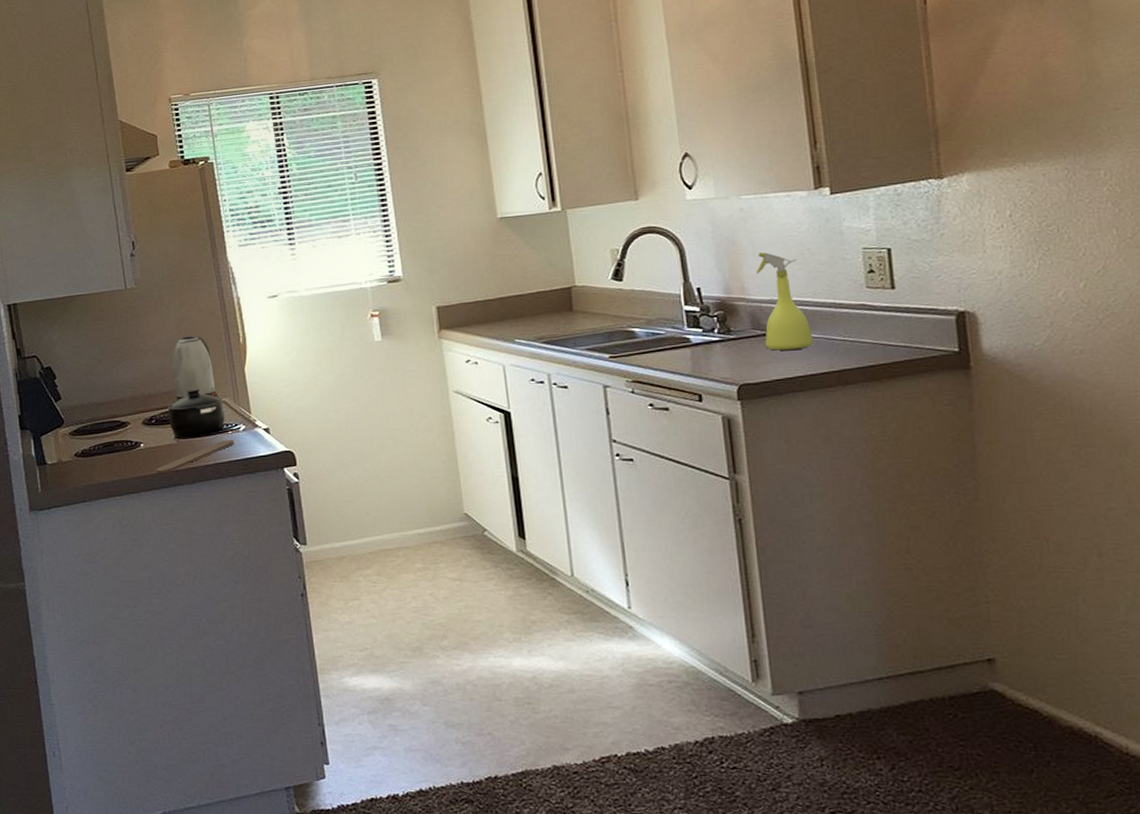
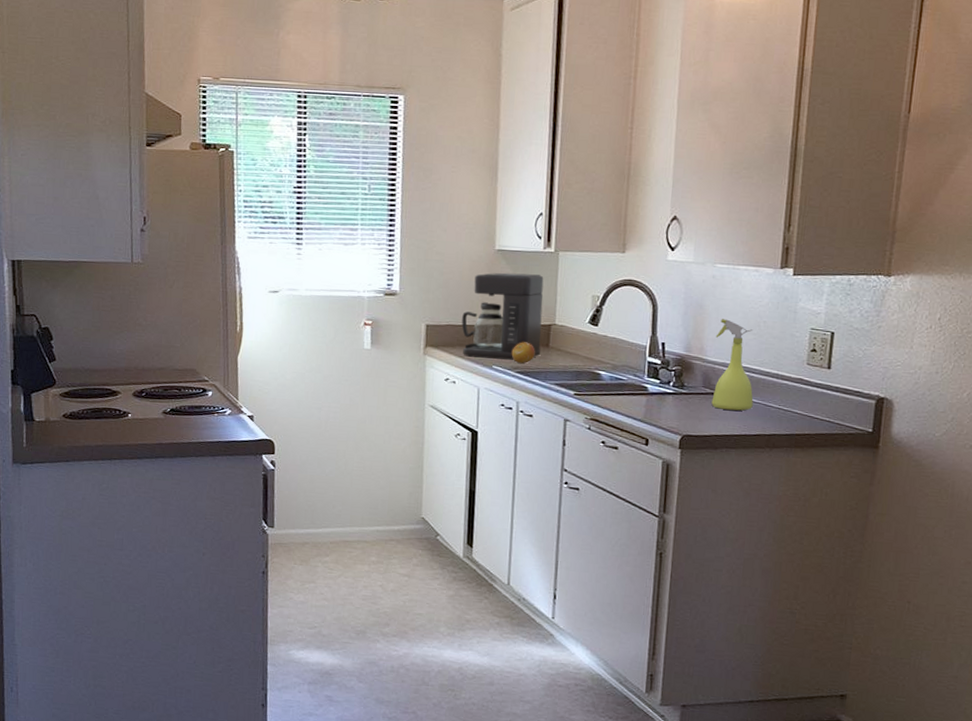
spatula: present [156,439,234,474] -> none [140,421,219,445]
saucepan: present [167,388,225,438] -> none [158,368,213,415]
kettle: present [172,335,216,401] -> none [168,317,208,379]
coffee maker: none [473,237,564,334] -> present [461,272,544,359]
fruit: none [533,309,559,334] -> present [511,342,535,364]

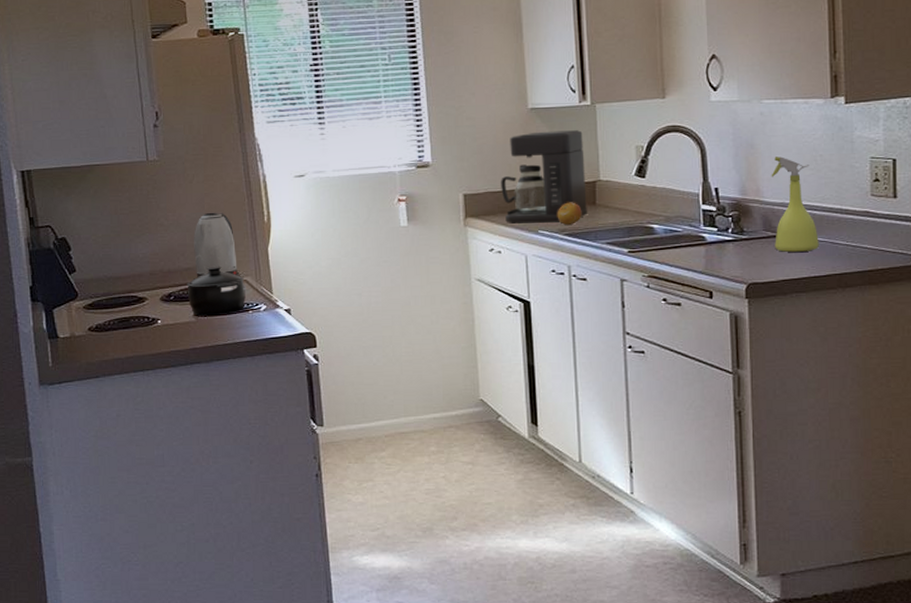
saucepan: none [158,368,213,415] -> present [187,266,246,316]
kettle: none [168,317,208,379] -> present [194,212,238,278]

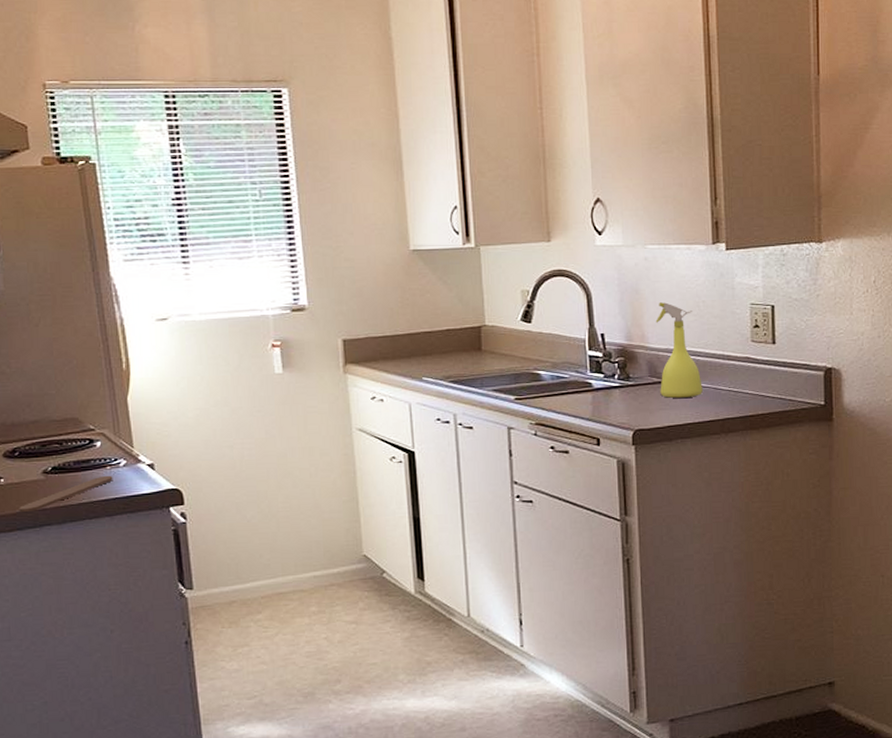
spatula: none [173,319,255,352] -> present [19,475,113,513]
saucepan: present [187,266,246,316] -> none [34,417,103,473]
kettle: present [194,212,238,278] -> none [41,359,93,432]
coffee maker: present [501,130,587,224] -> none [382,273,473,370]
fruit: present [557,202,582,226] -> none [441,348,467,373]

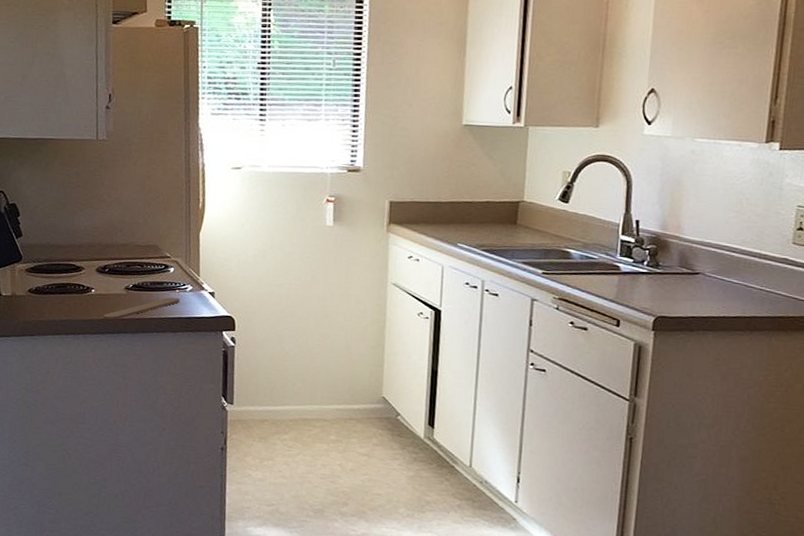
spray bottle: present [655,302,703,398] -> none [688,195,734,292]

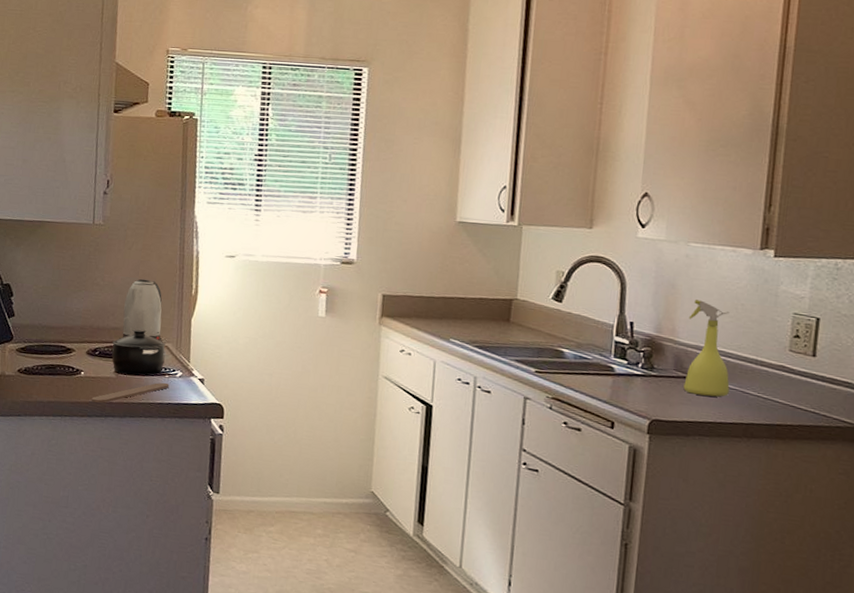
saucepan: none [121,244,175,291] -> present [111,329,166,375]
kettle: none [131,194,170,255] -> present [122,278,162,340]
spray bottle: none [688,195,734,292] -> present [683,299,730,397]

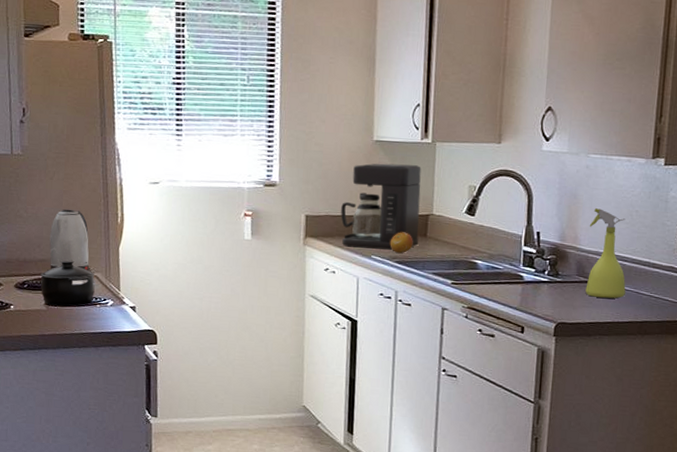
spatula: present [91,382,170,403] -> none [23,312,101,336]
coffee maker: none [419,244,506,333] -> present [341,163,421,249]
fruit: none [470,315,495,339] -> present [390,232,413,254]

